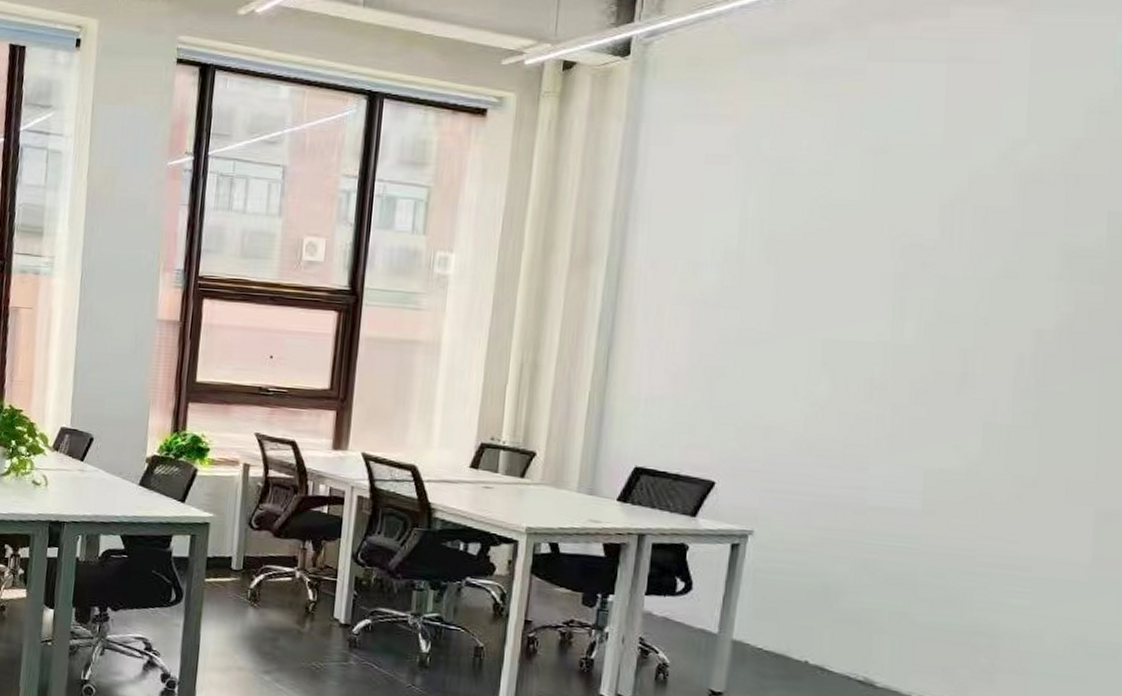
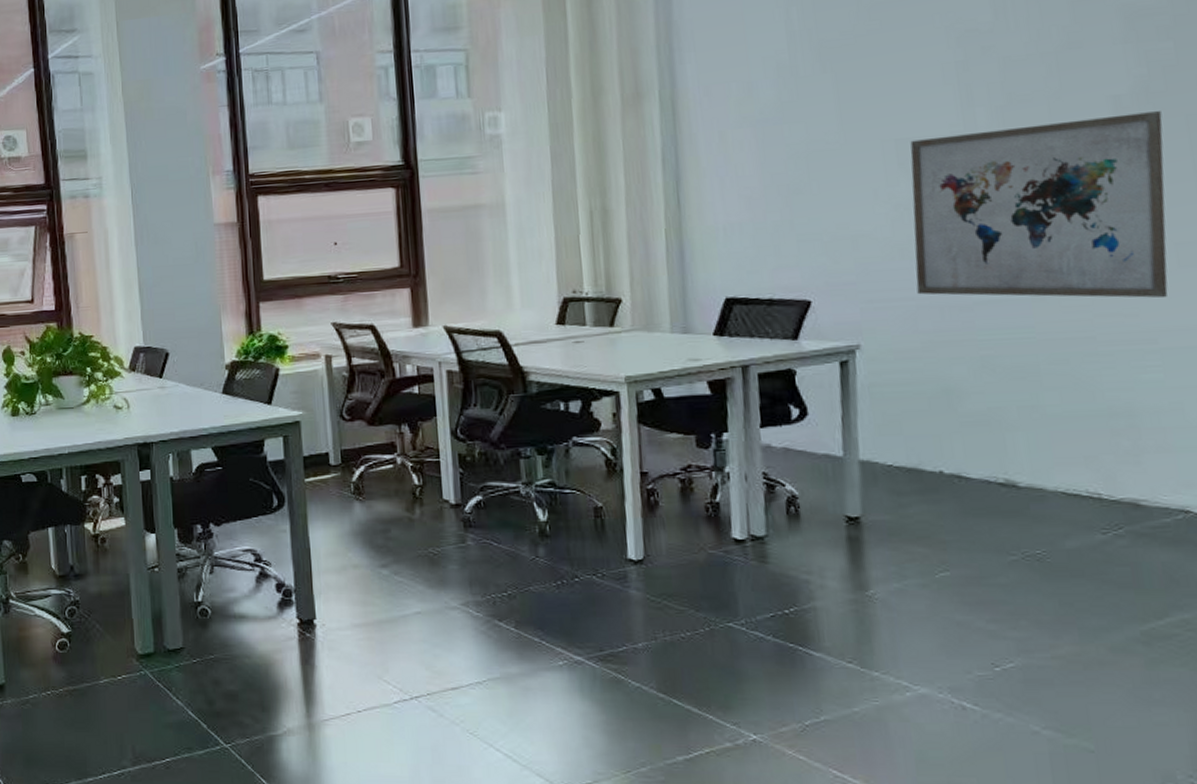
wall art: none [817,343,1079,530] -> present [910,111,1168,299]

